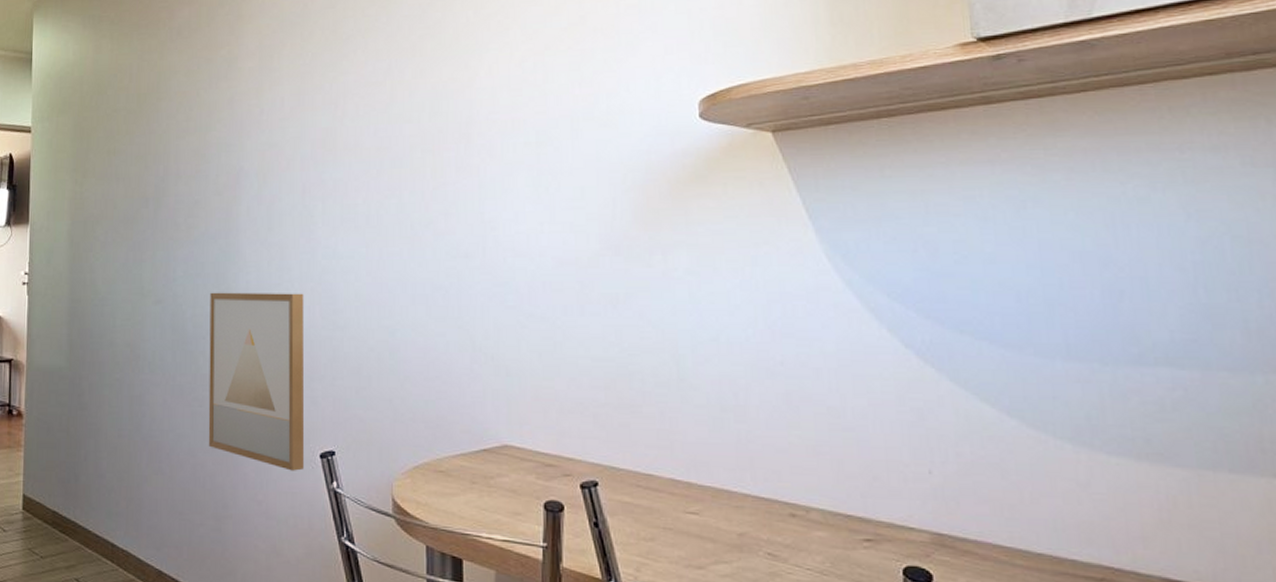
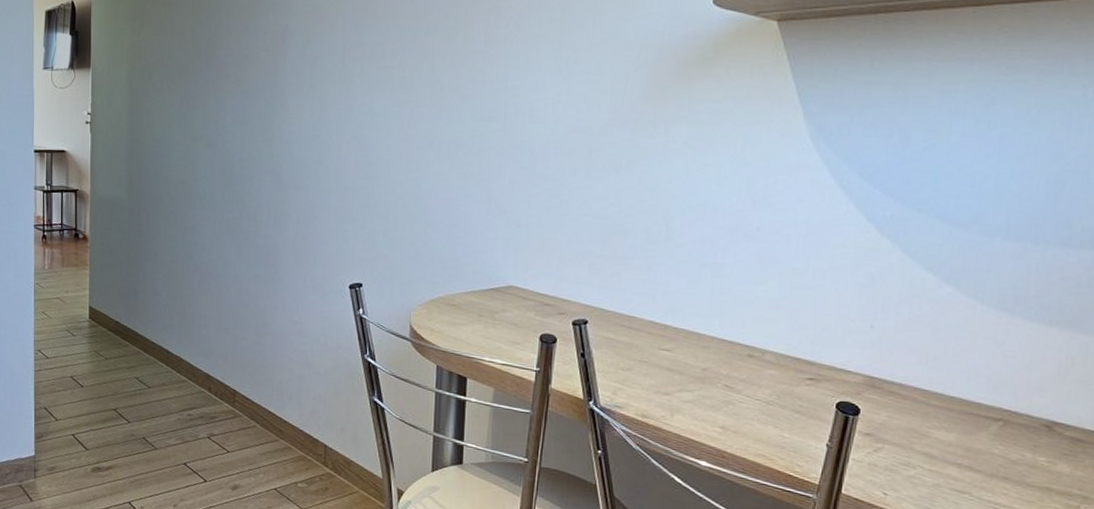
wall art: present [208,292,305,471] -> none [251,139,341,298]

